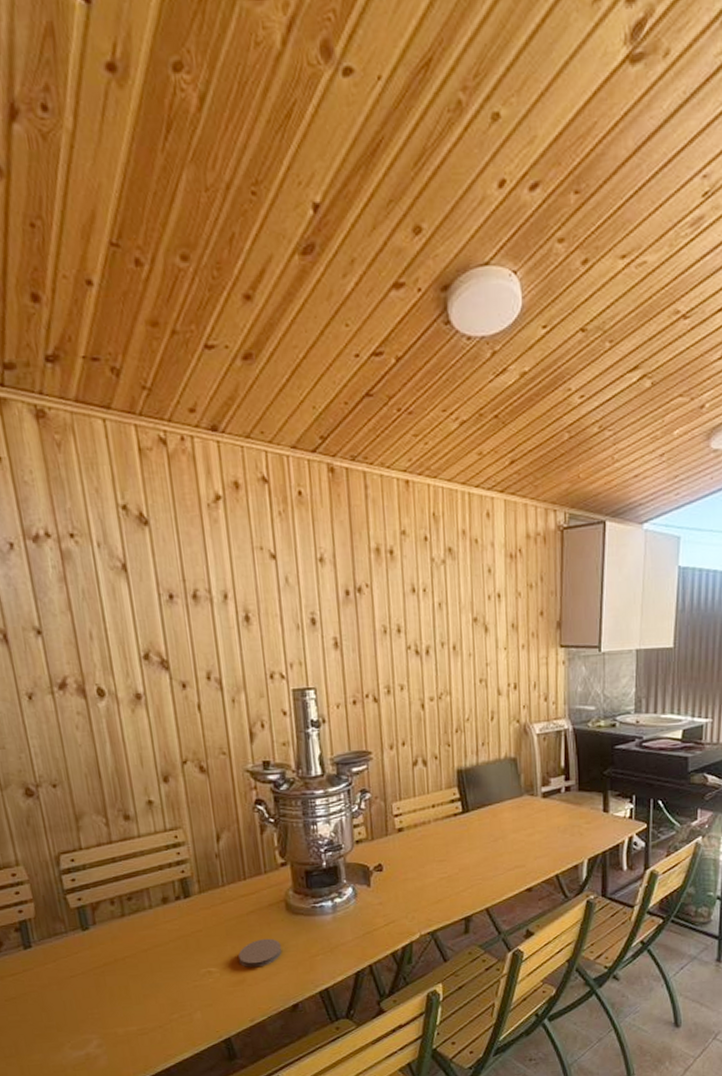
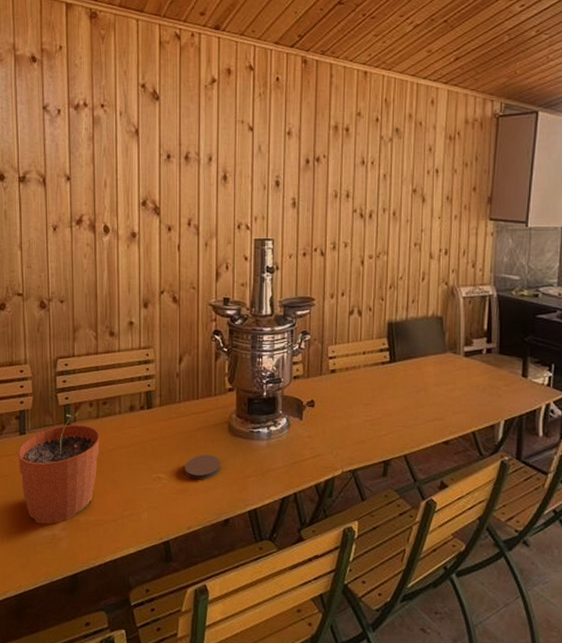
plant pot: none [24,912,132,1045] -> present [17,411,100,525]

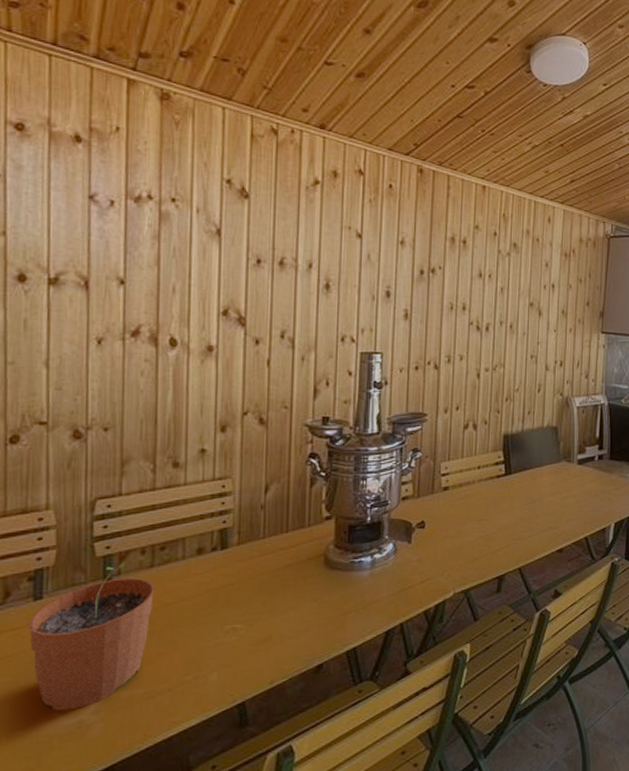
coaster: present [185,454,221,480] -> none [268,593,314,624]

